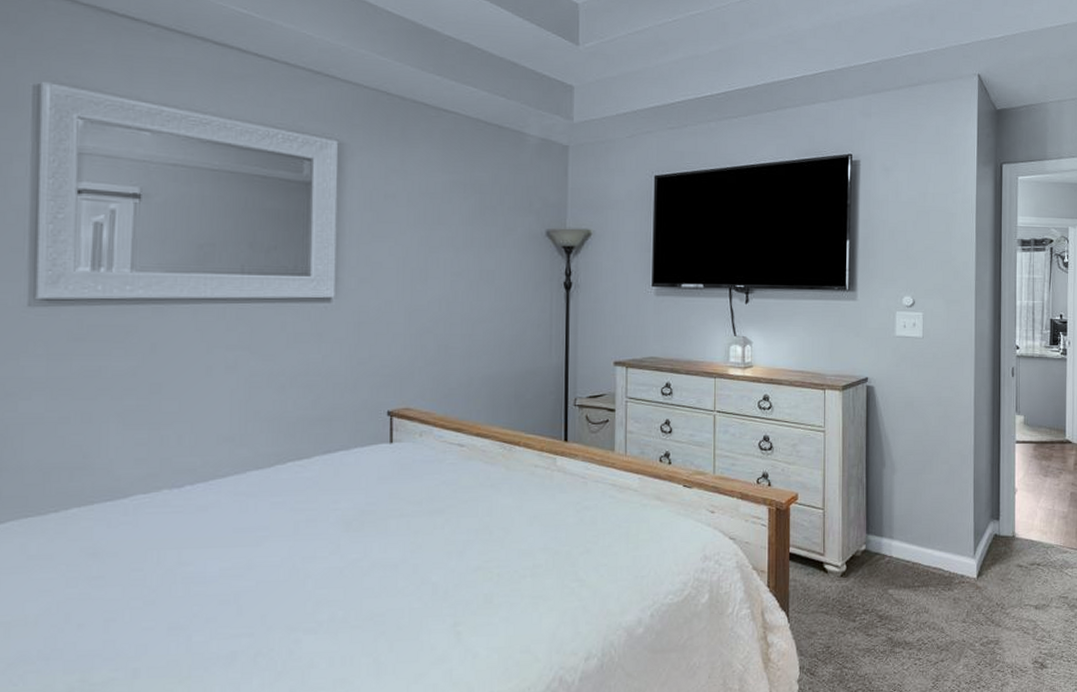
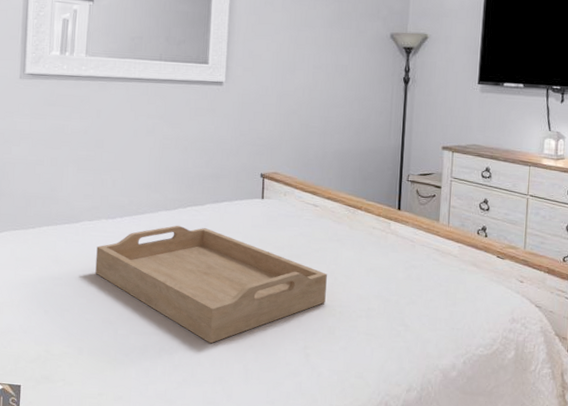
serving tray: none [155,487,480,637] -> present [95,225,327,344]

